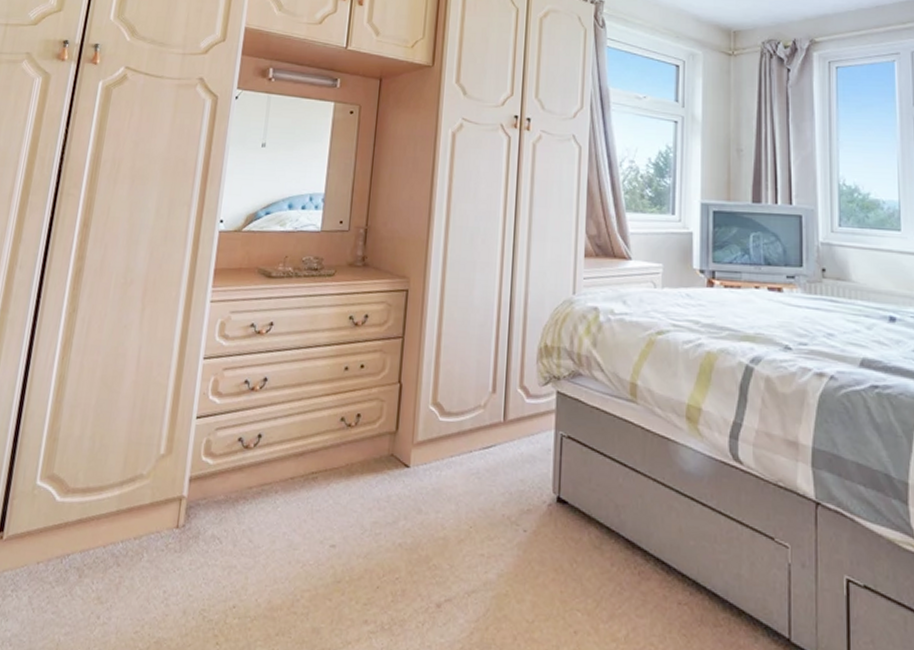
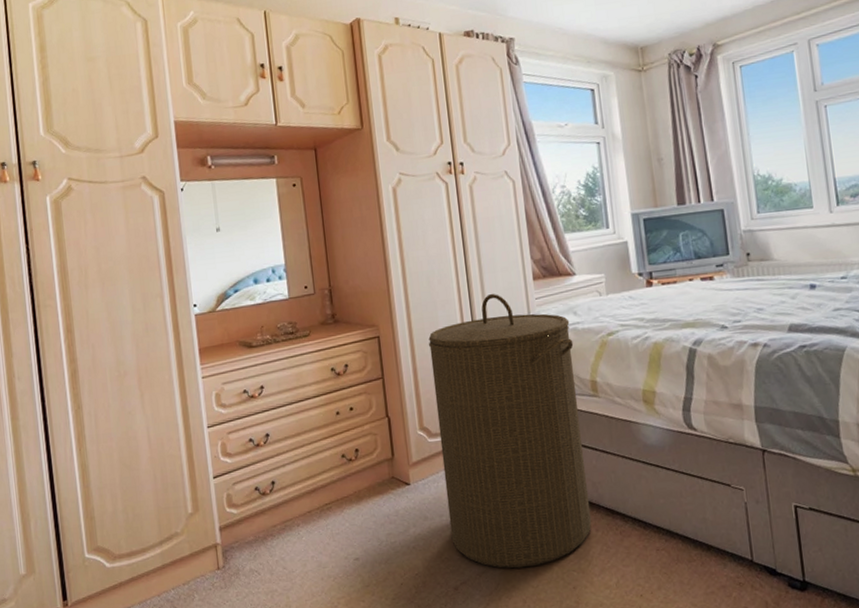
laundry hamper: none [444,263,618,596] -> present [428,293,592,569]

